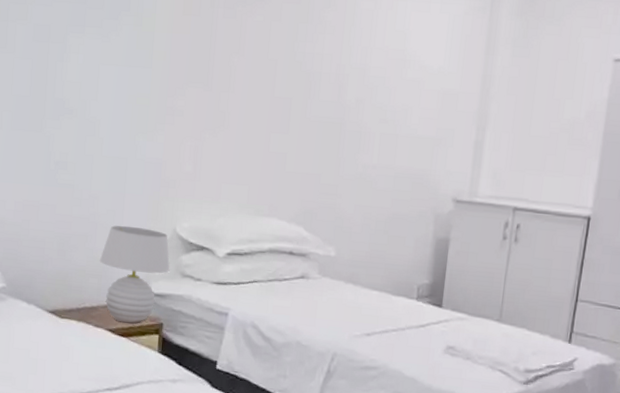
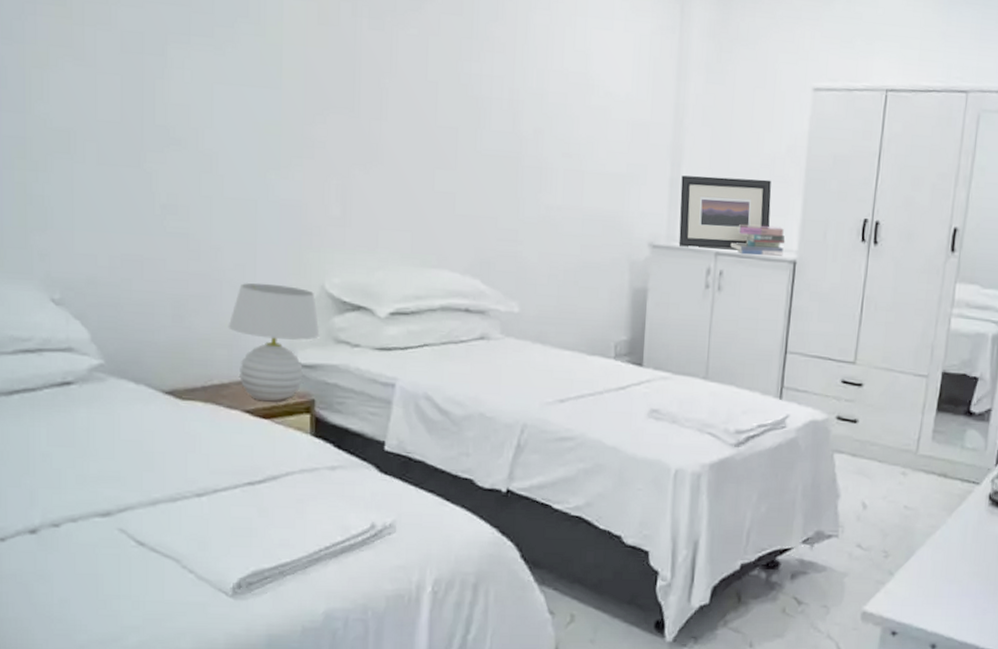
picture frame: none [480,139,570,205] -> present [678,175,771,249]
books: none [528,182,581,212] -> present [730,224,785,256]

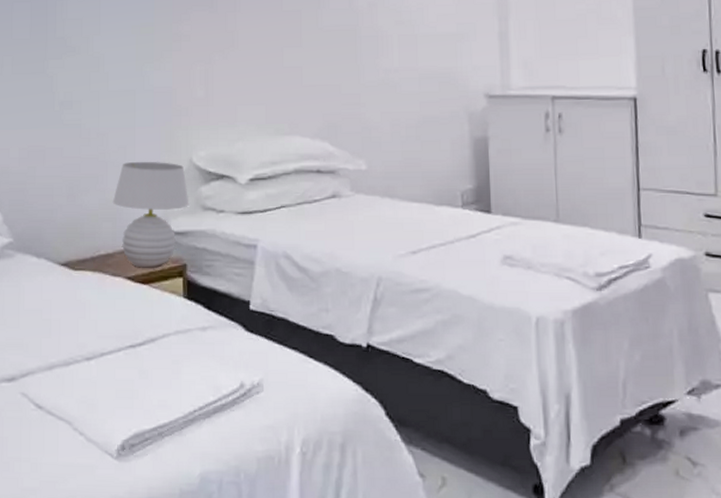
picture frame: present [678,175,771,249] -> none [510,23,603,94]
books: present [730,224,785,256] -> none [566,65,622,96]

